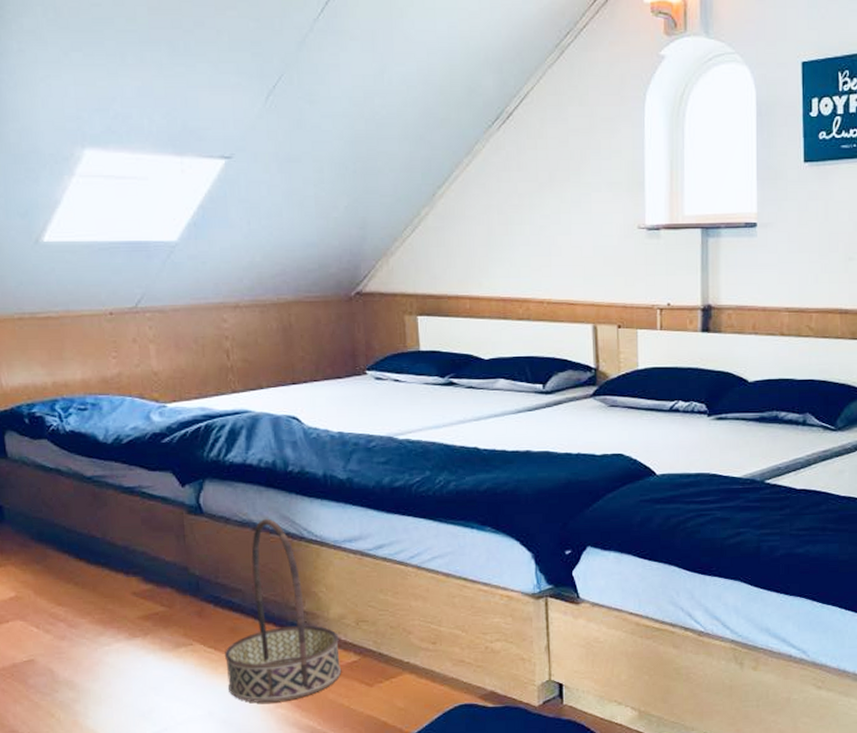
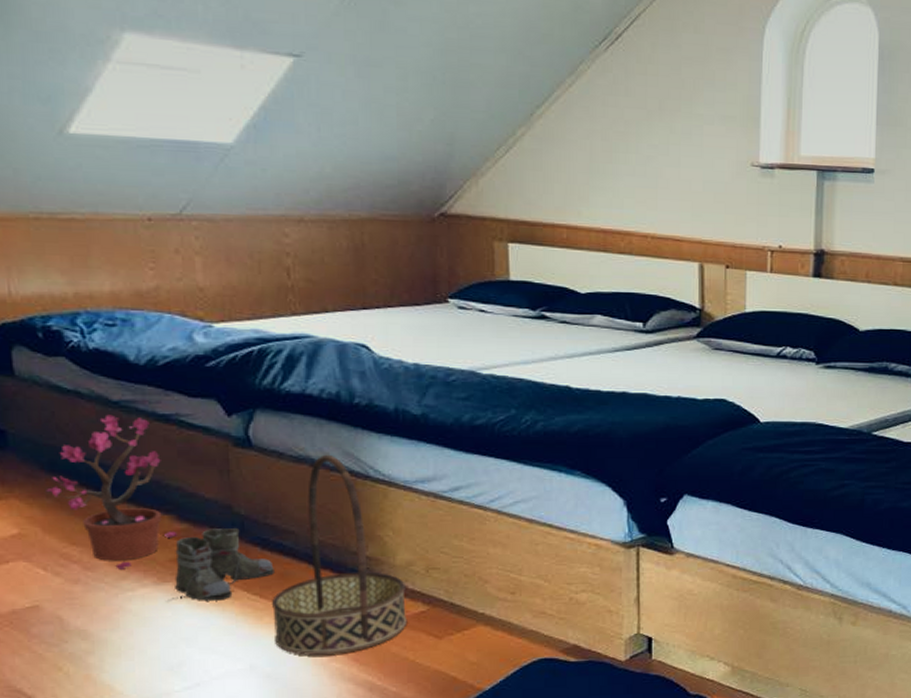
potted plant: none [36,489,144,627] -> present [46,414,178,569]
boots: none [138,587,226,655] -> present [167,527,274,602]

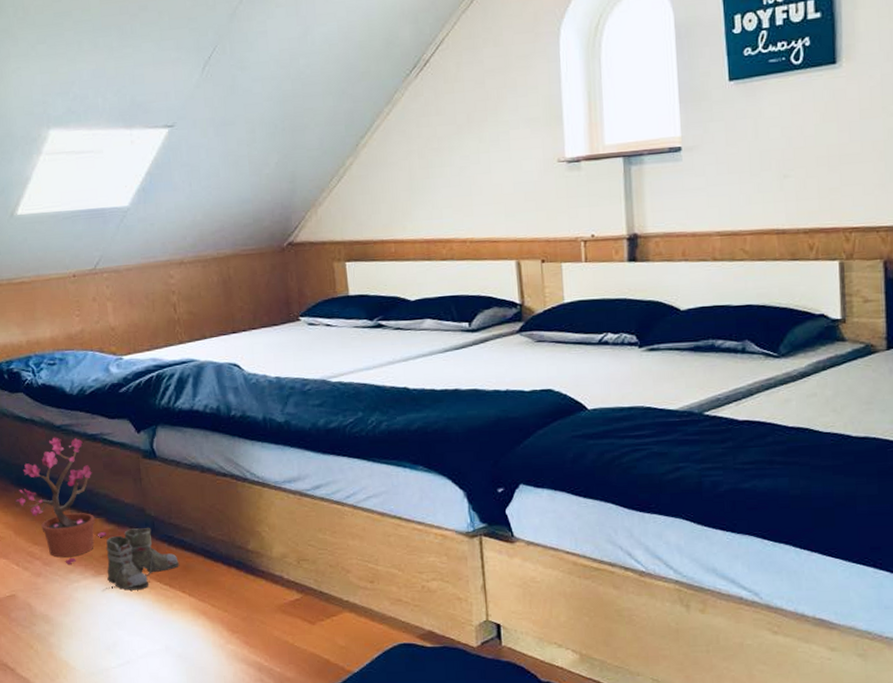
basket: present [272,454,408,656] -> none [179,461,286,639]

